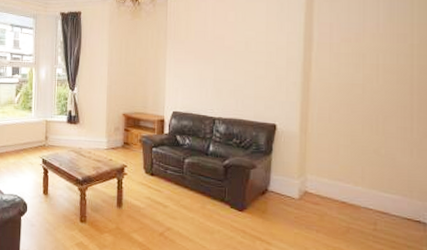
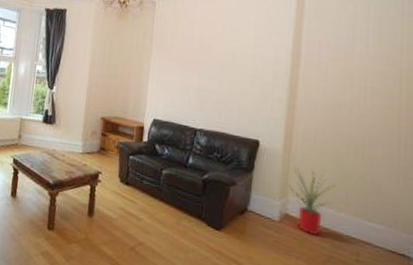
house plant: none [303,144,360,210] -> present [285,164,344,237]

